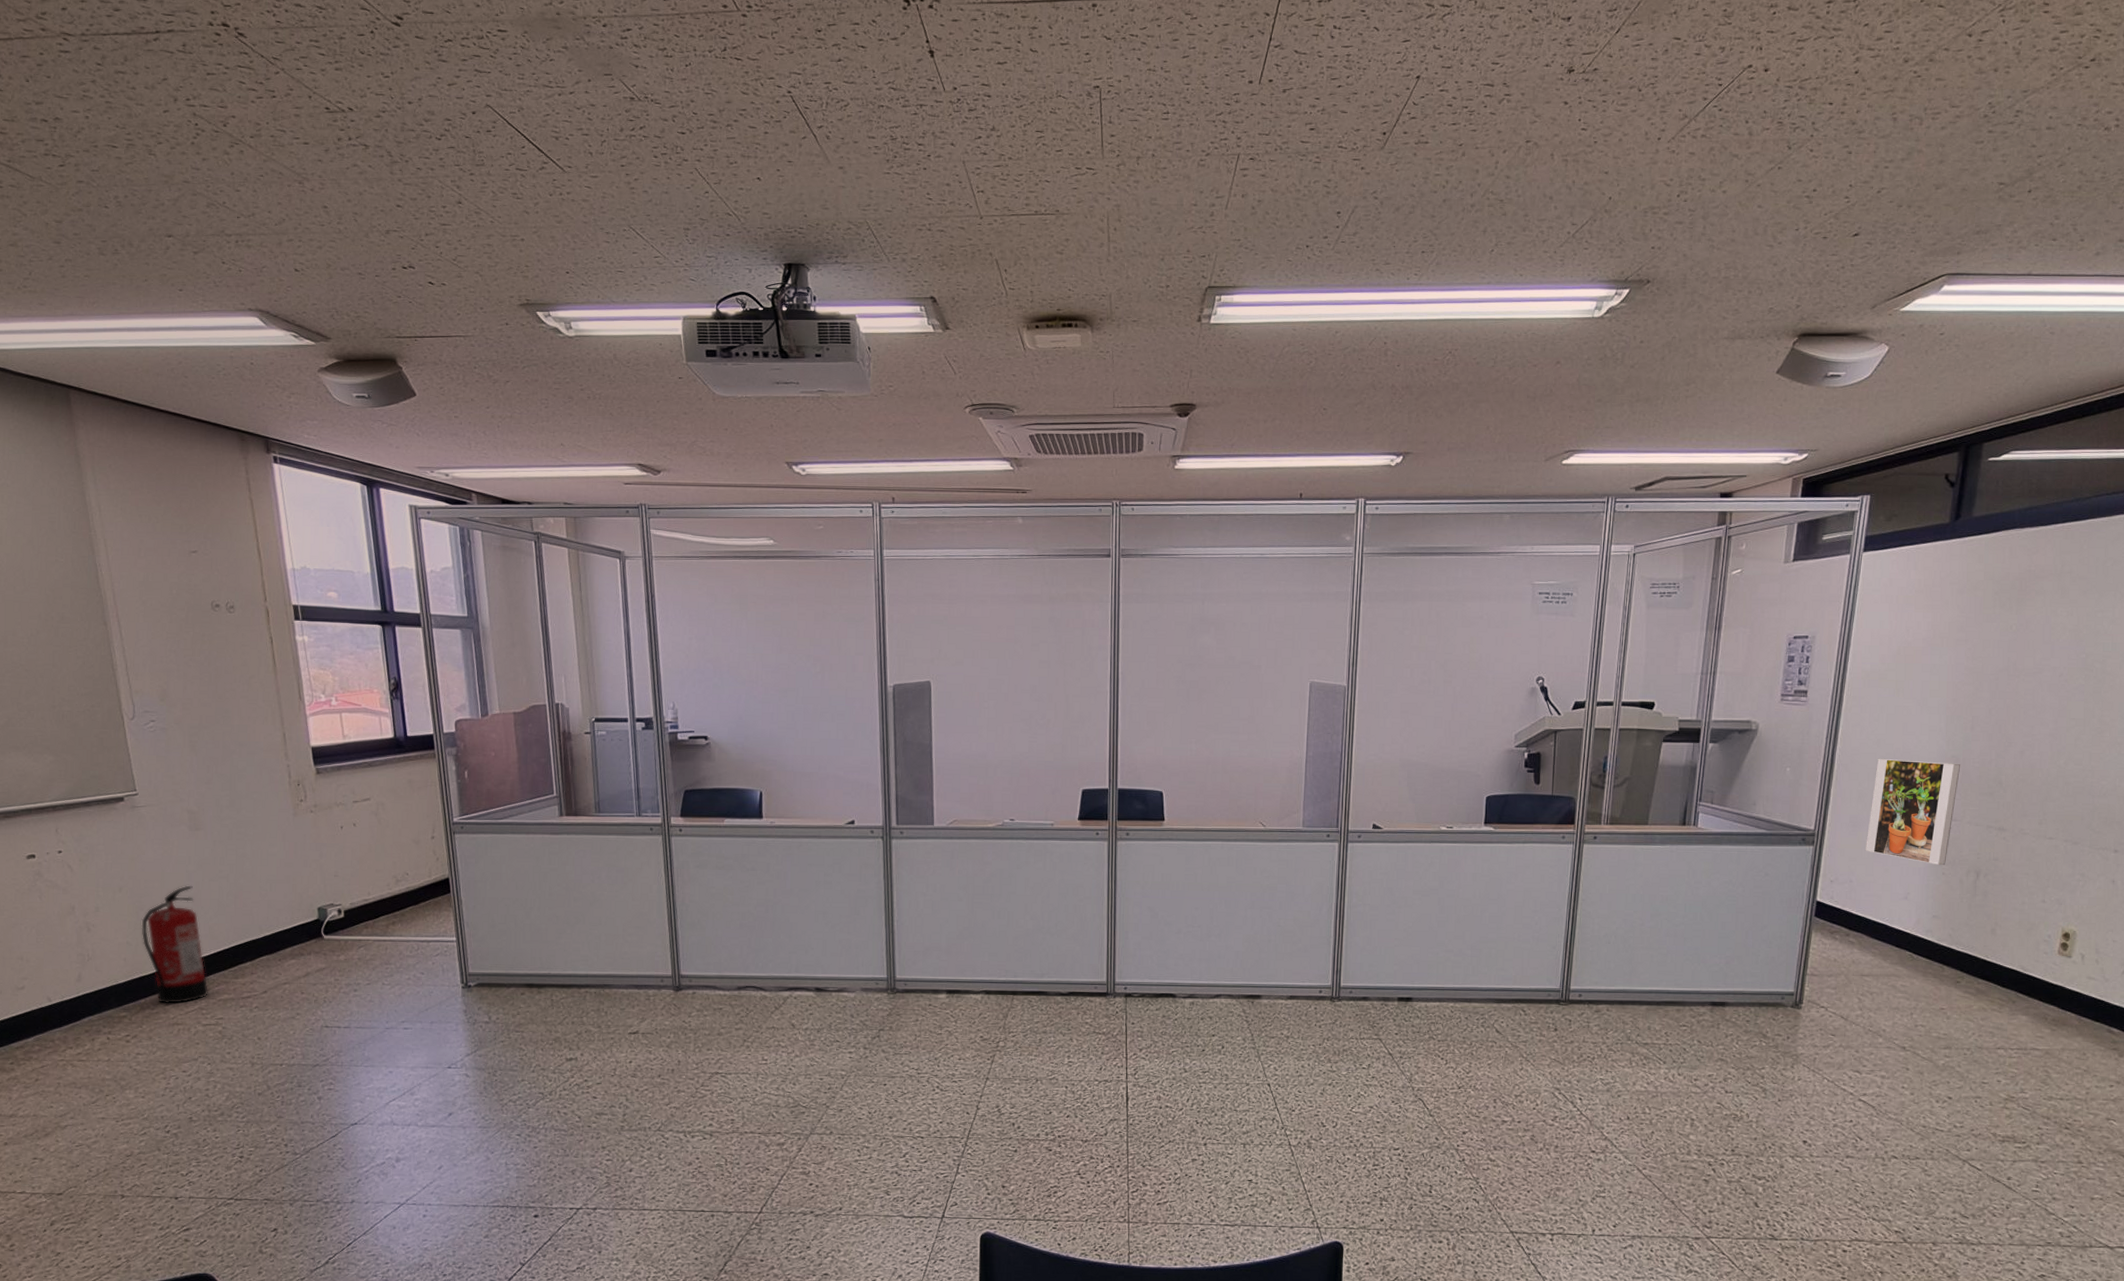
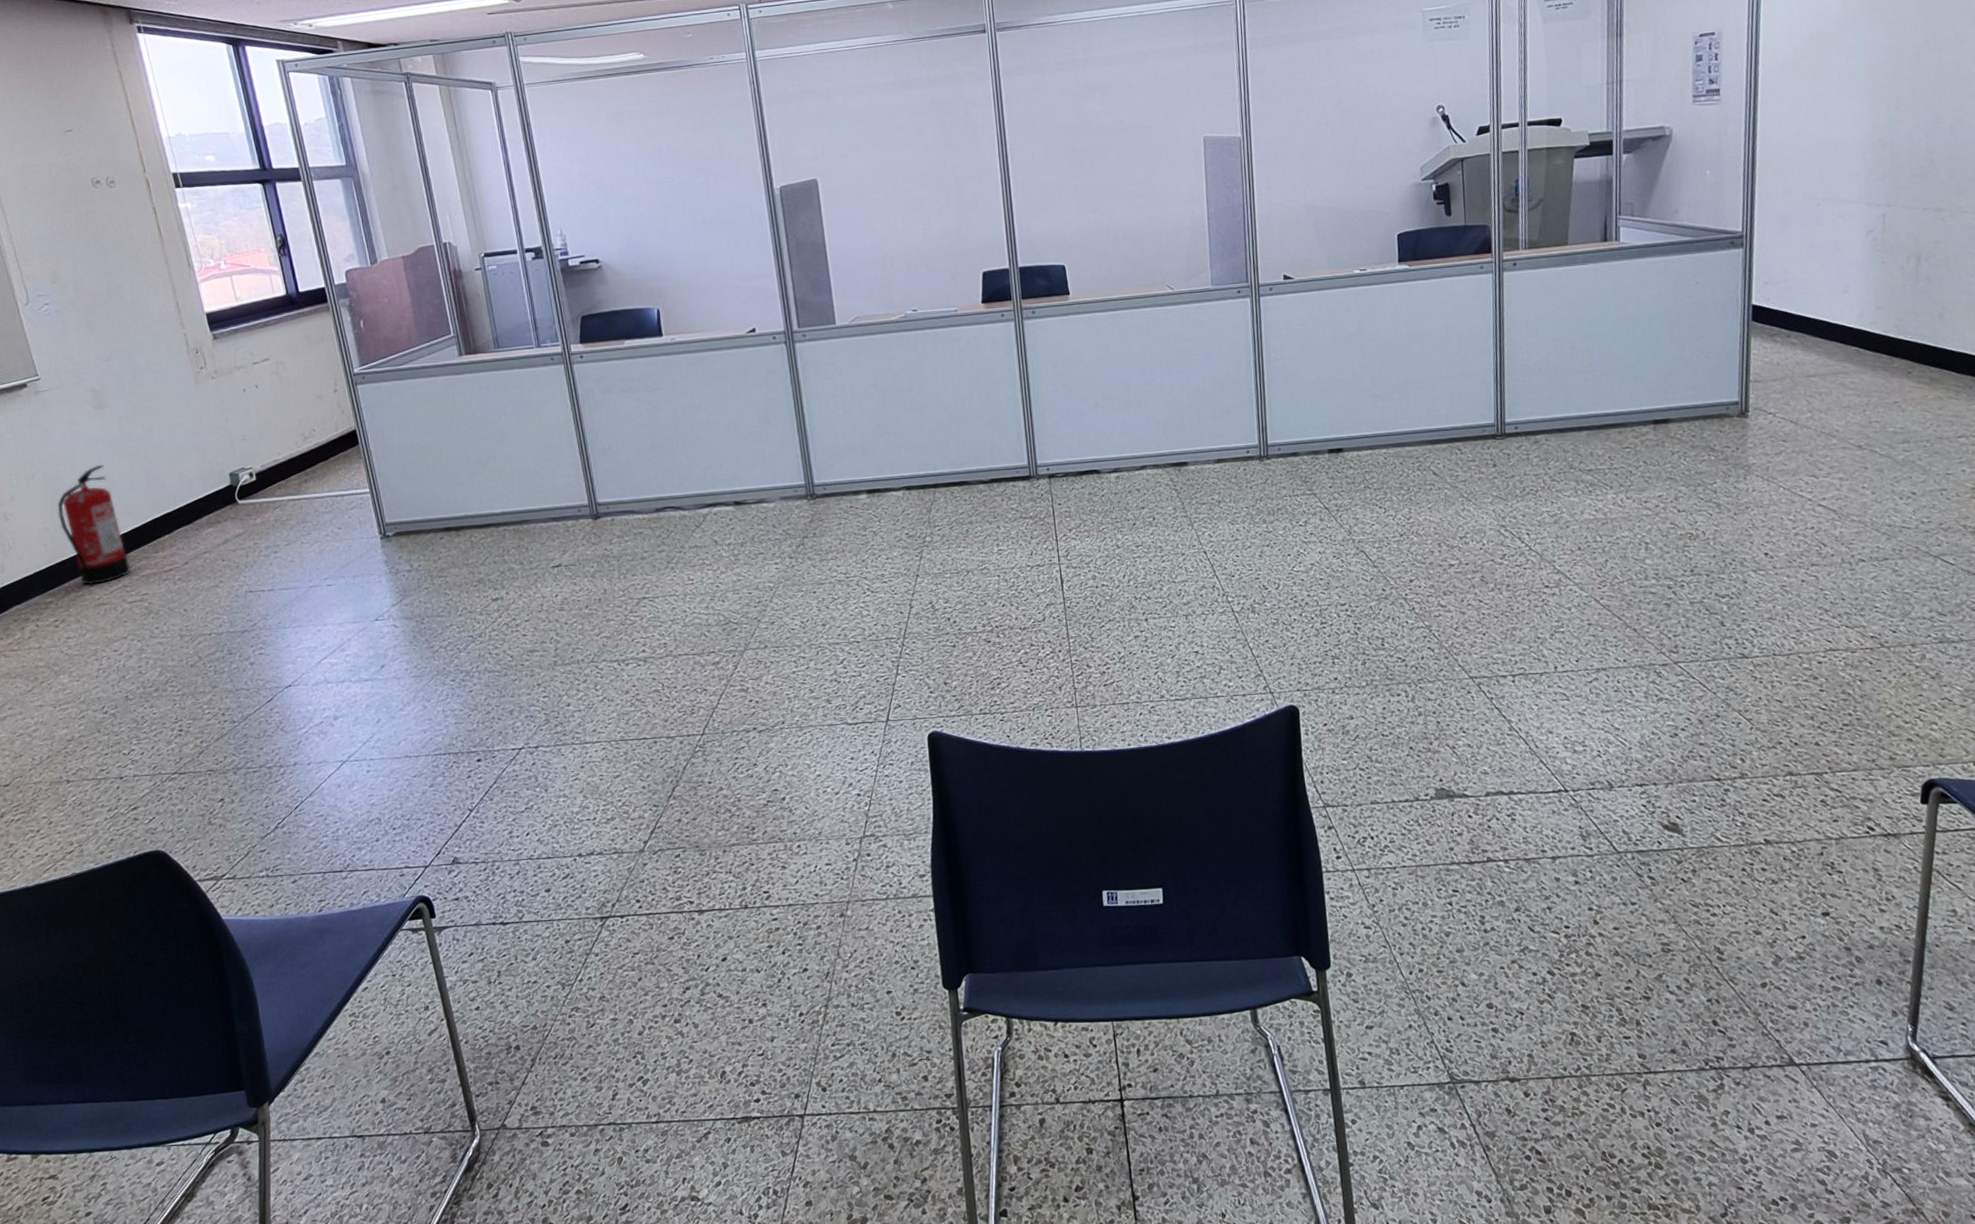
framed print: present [1865,758,1961,866] -> none [1797,146,1889,255]

